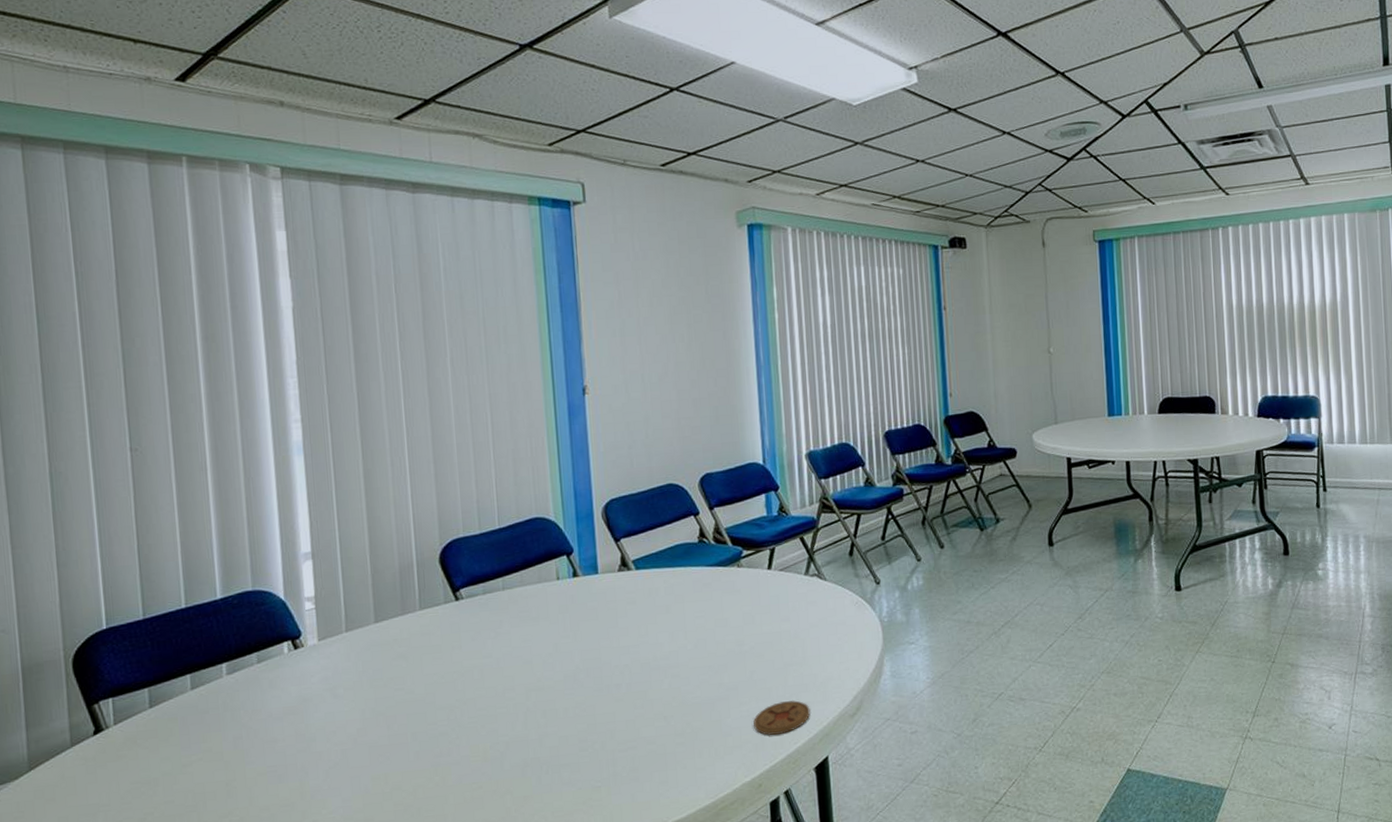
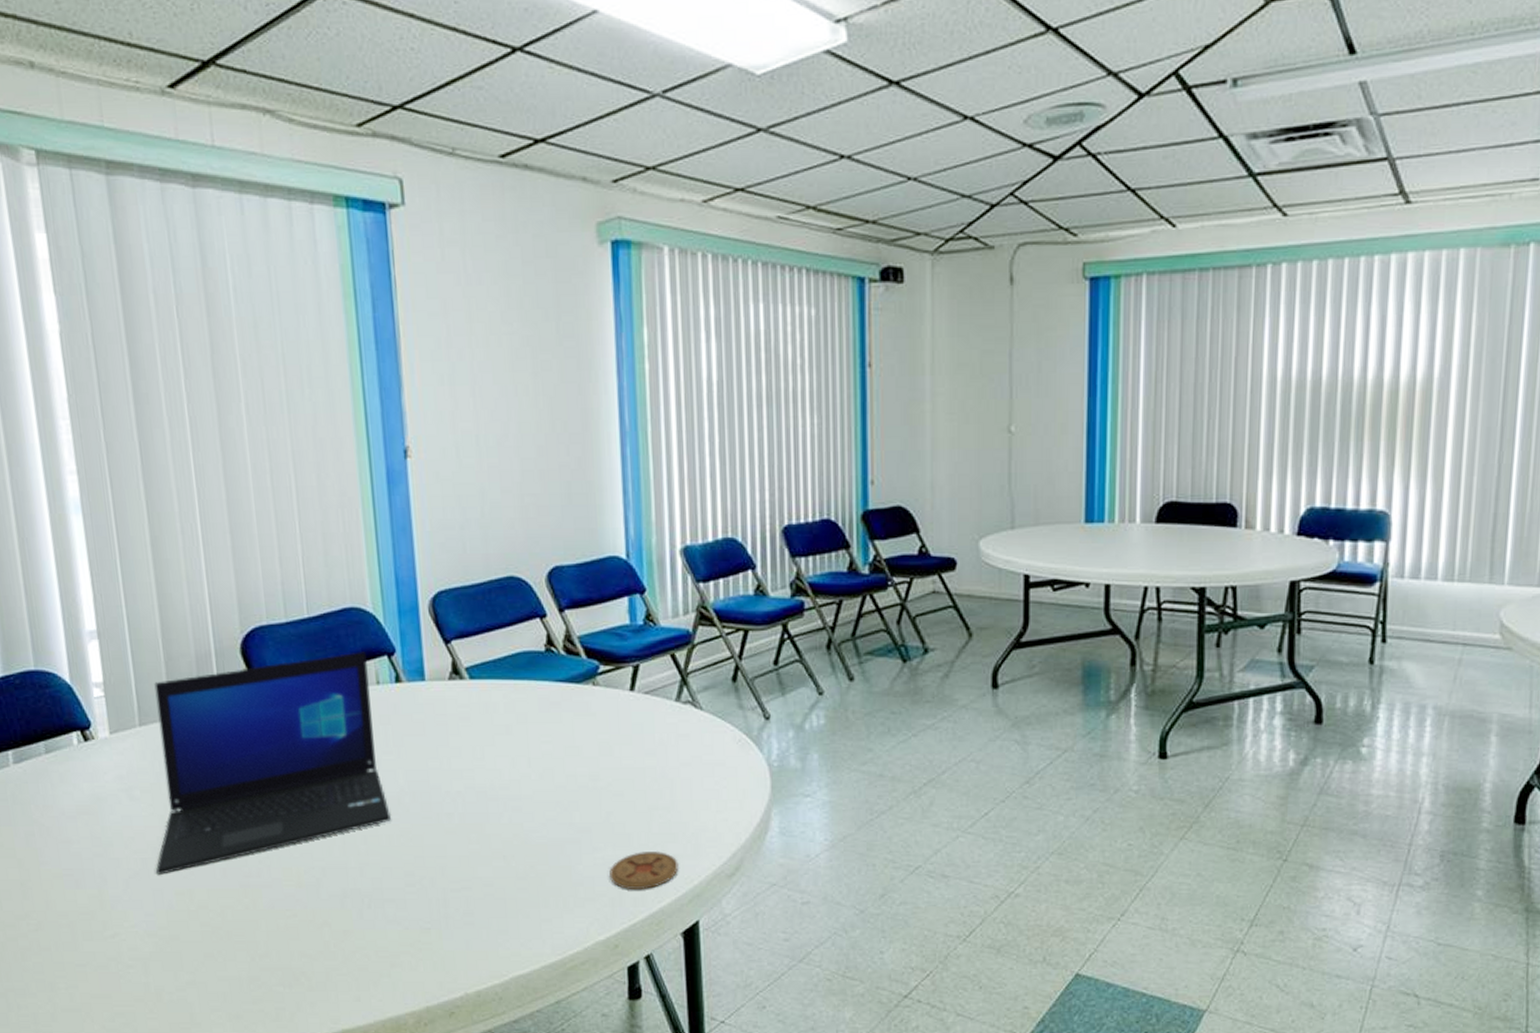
laptop: none [355,553,567,763] -> present [154,651,391,875]

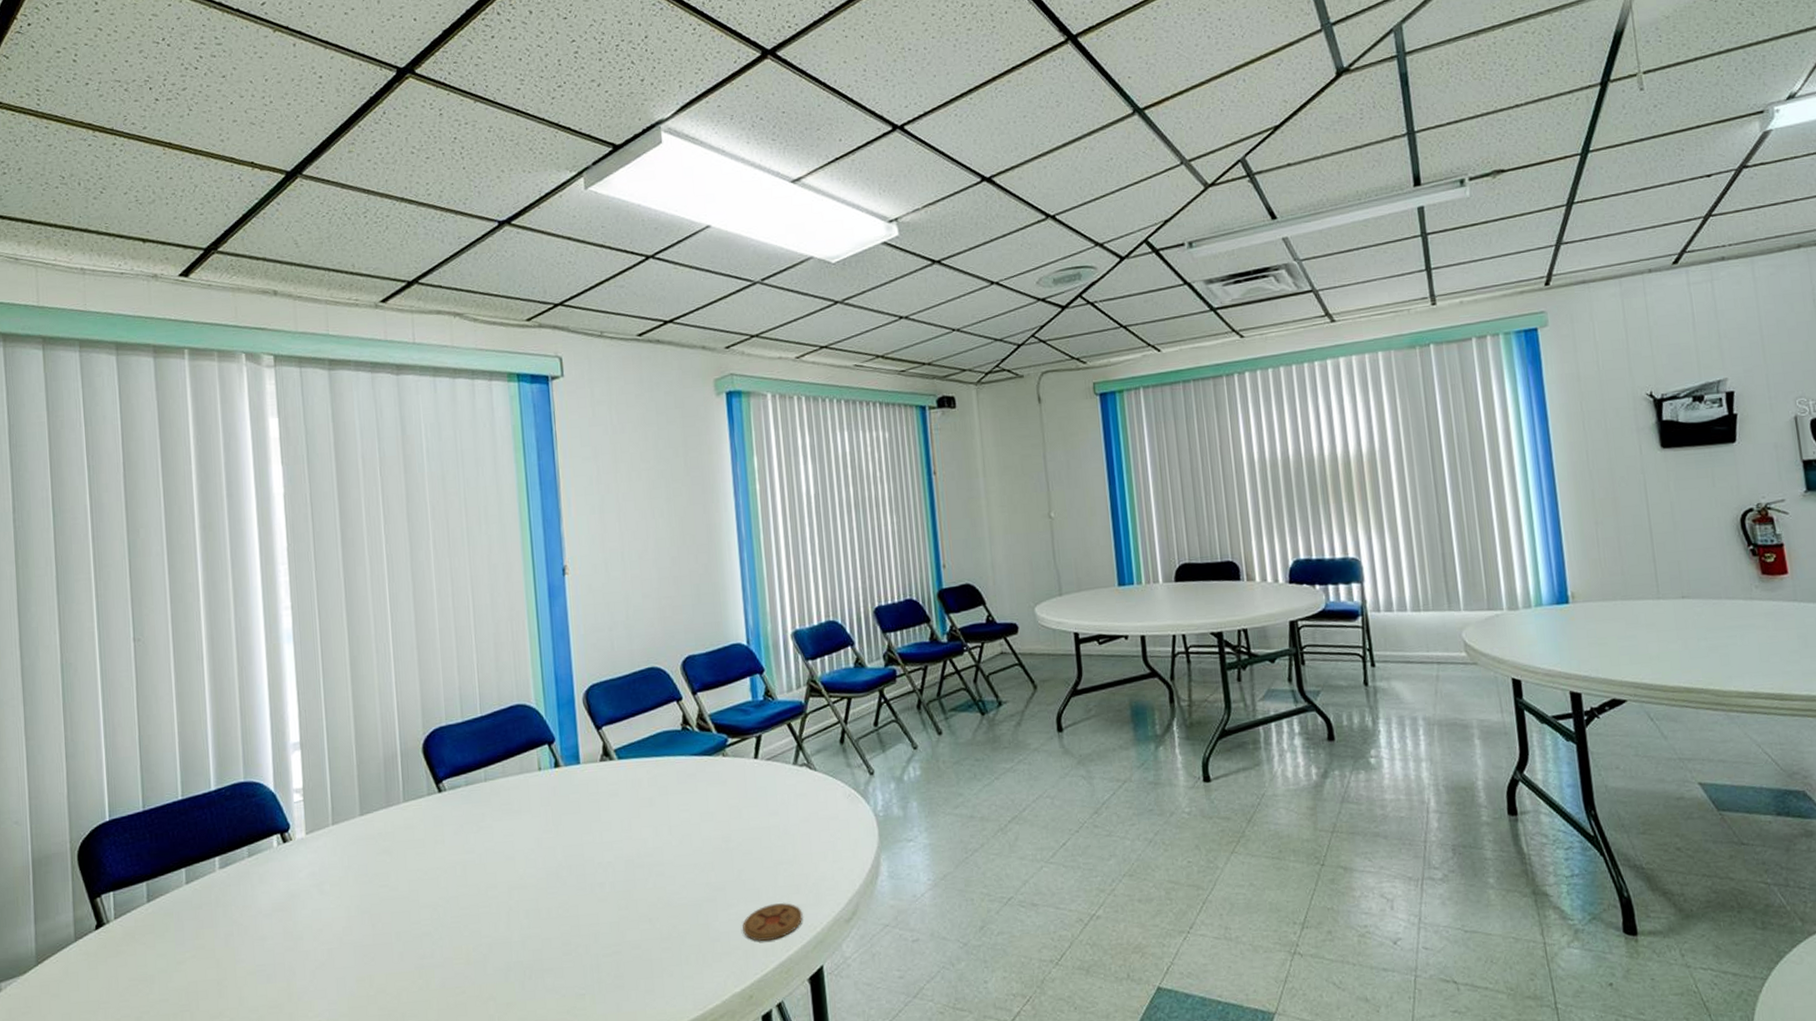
laptop: present [154,651,391,875] -> none [340,742,550,963]

